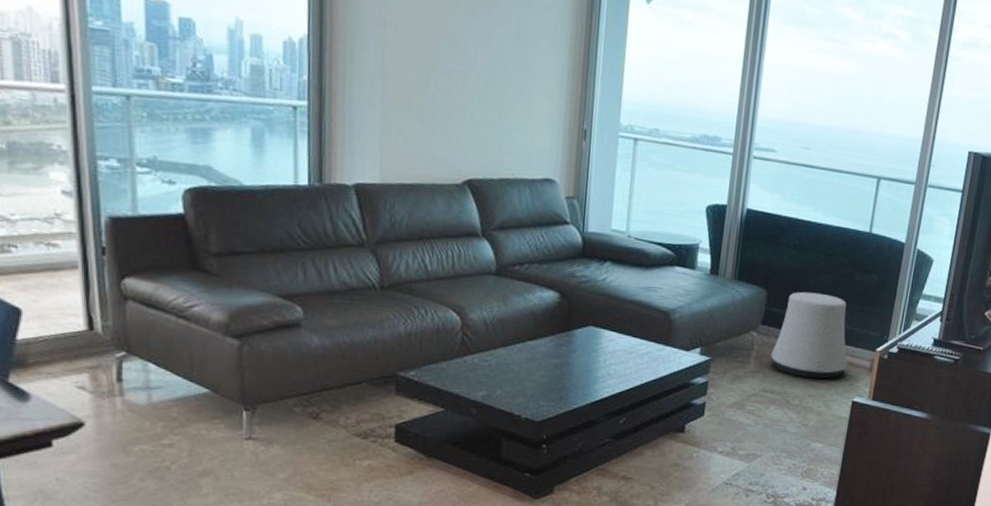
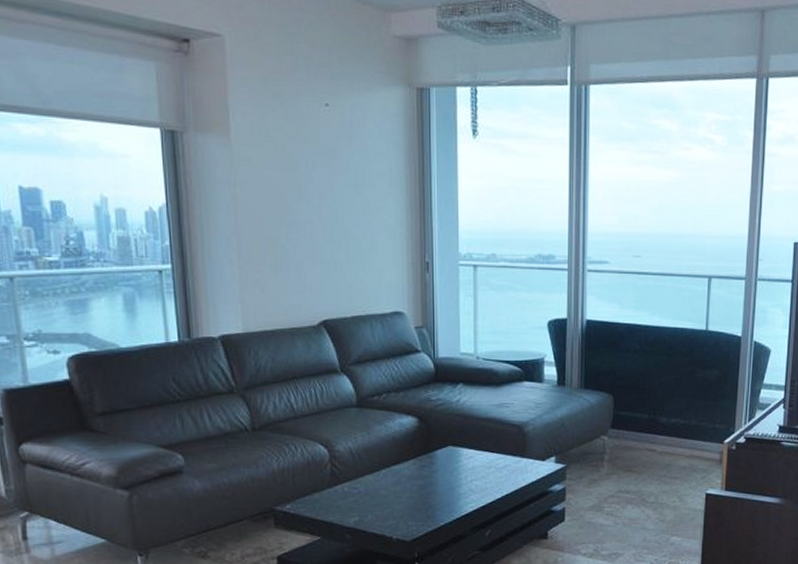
stool: present [770,291,848,379] -> none [622,393,698,476]

